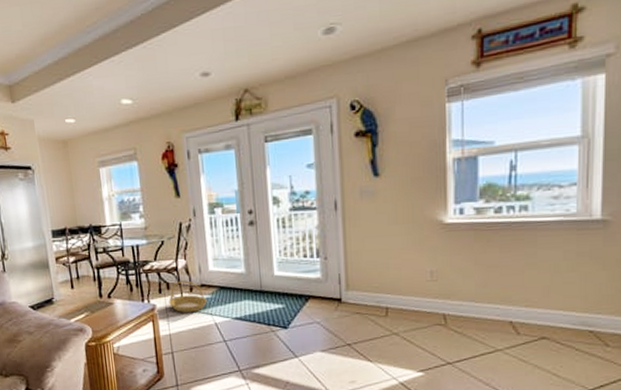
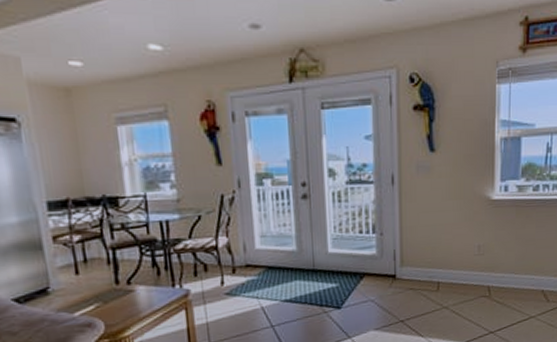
basket: present [169,280,207,313] -> none [206,260,253,298]

